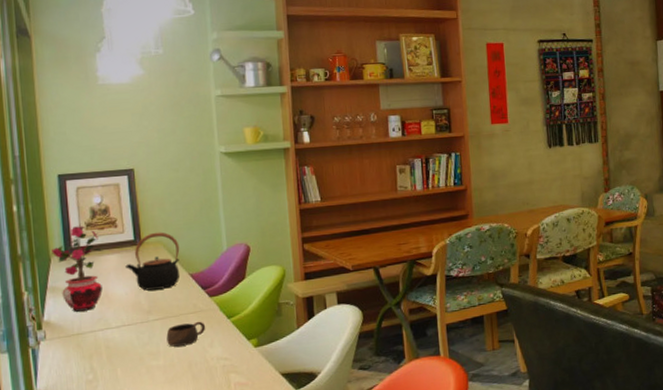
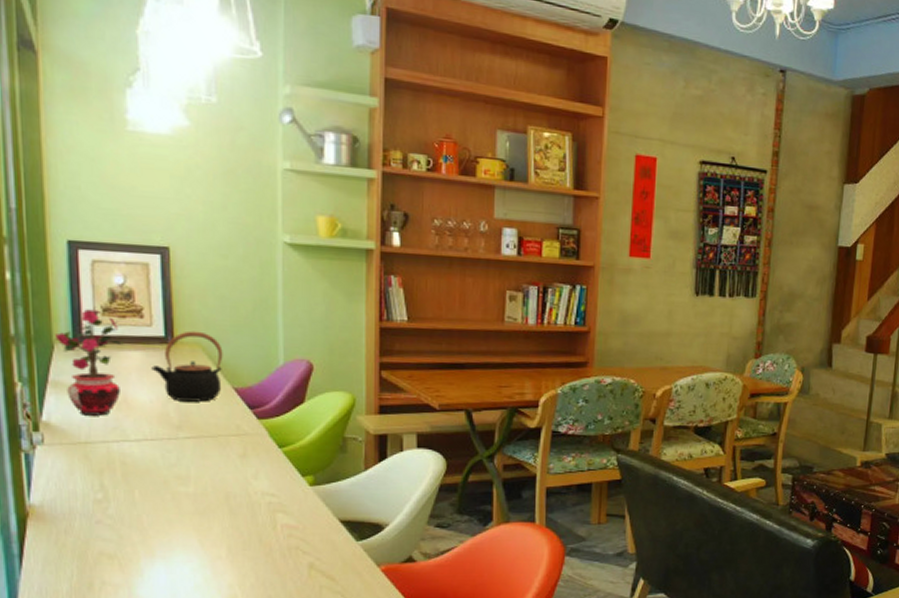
cup: present [166,321,206,347] -> none [199,446,251,473]

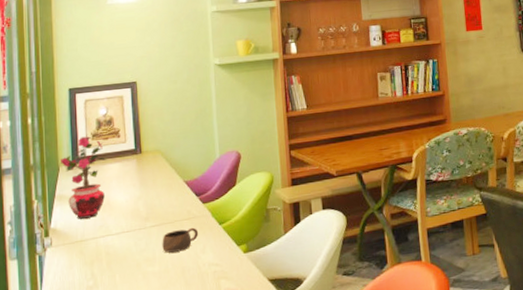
teapot: present [151,330,223,402] -> none [126,141,176,198]
cup: none [199,446,251,473] -> present [162,227,199,253]

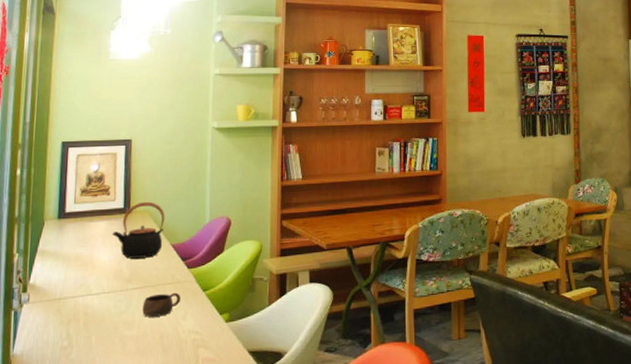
potted plant: present [61,134,107,219] -> none [46,189,94,276]
teapot: none [126,141,176,198] -> present [112,201,165,259]

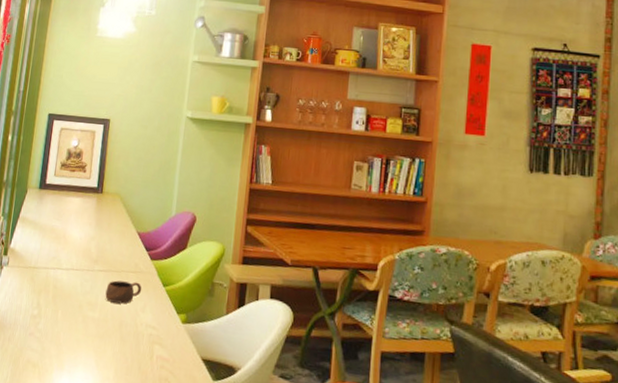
teapot: present [112,201,165,259] -> none [85,184,134,242]

